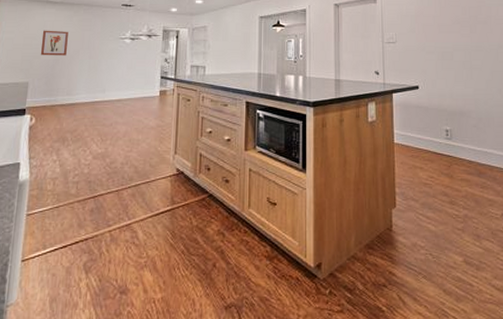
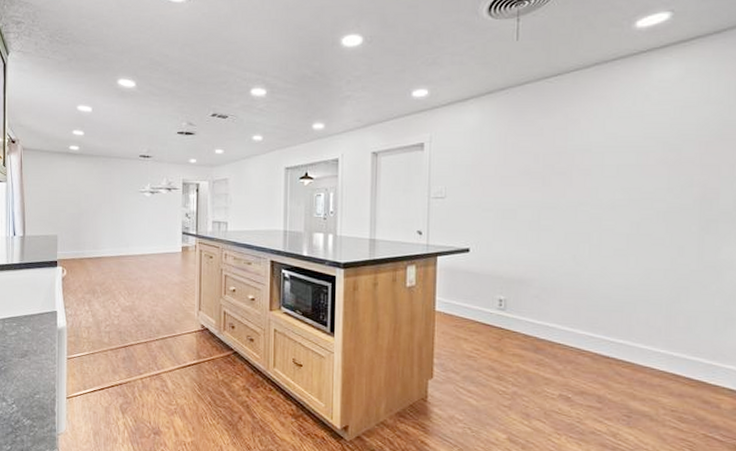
wall art: present [41,30,68,56] -> none [65,183,90,209]

